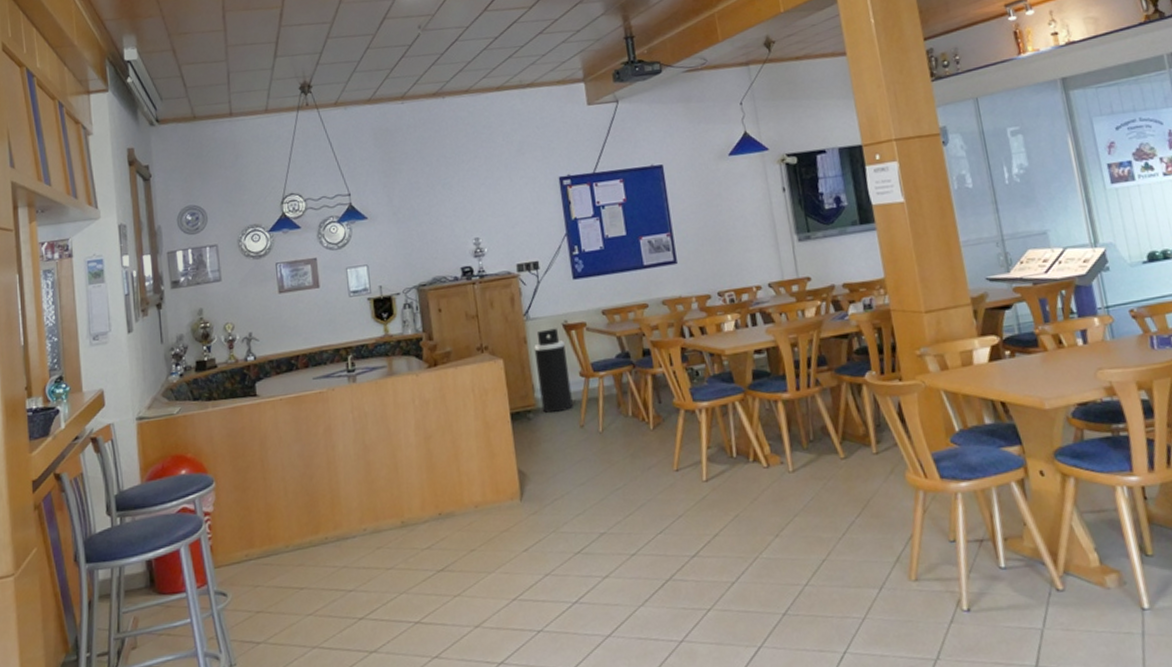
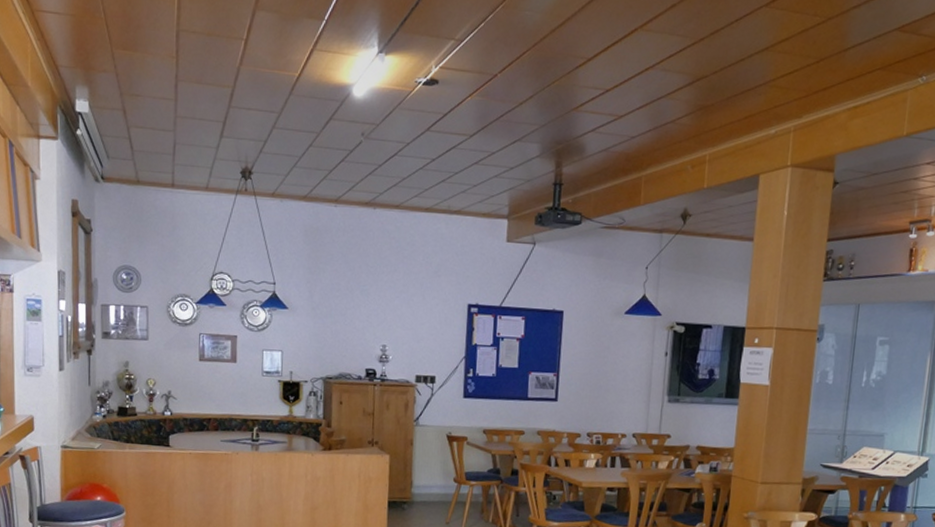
trash can: present [533,328,573,413] -> none [416,436,446,508]

